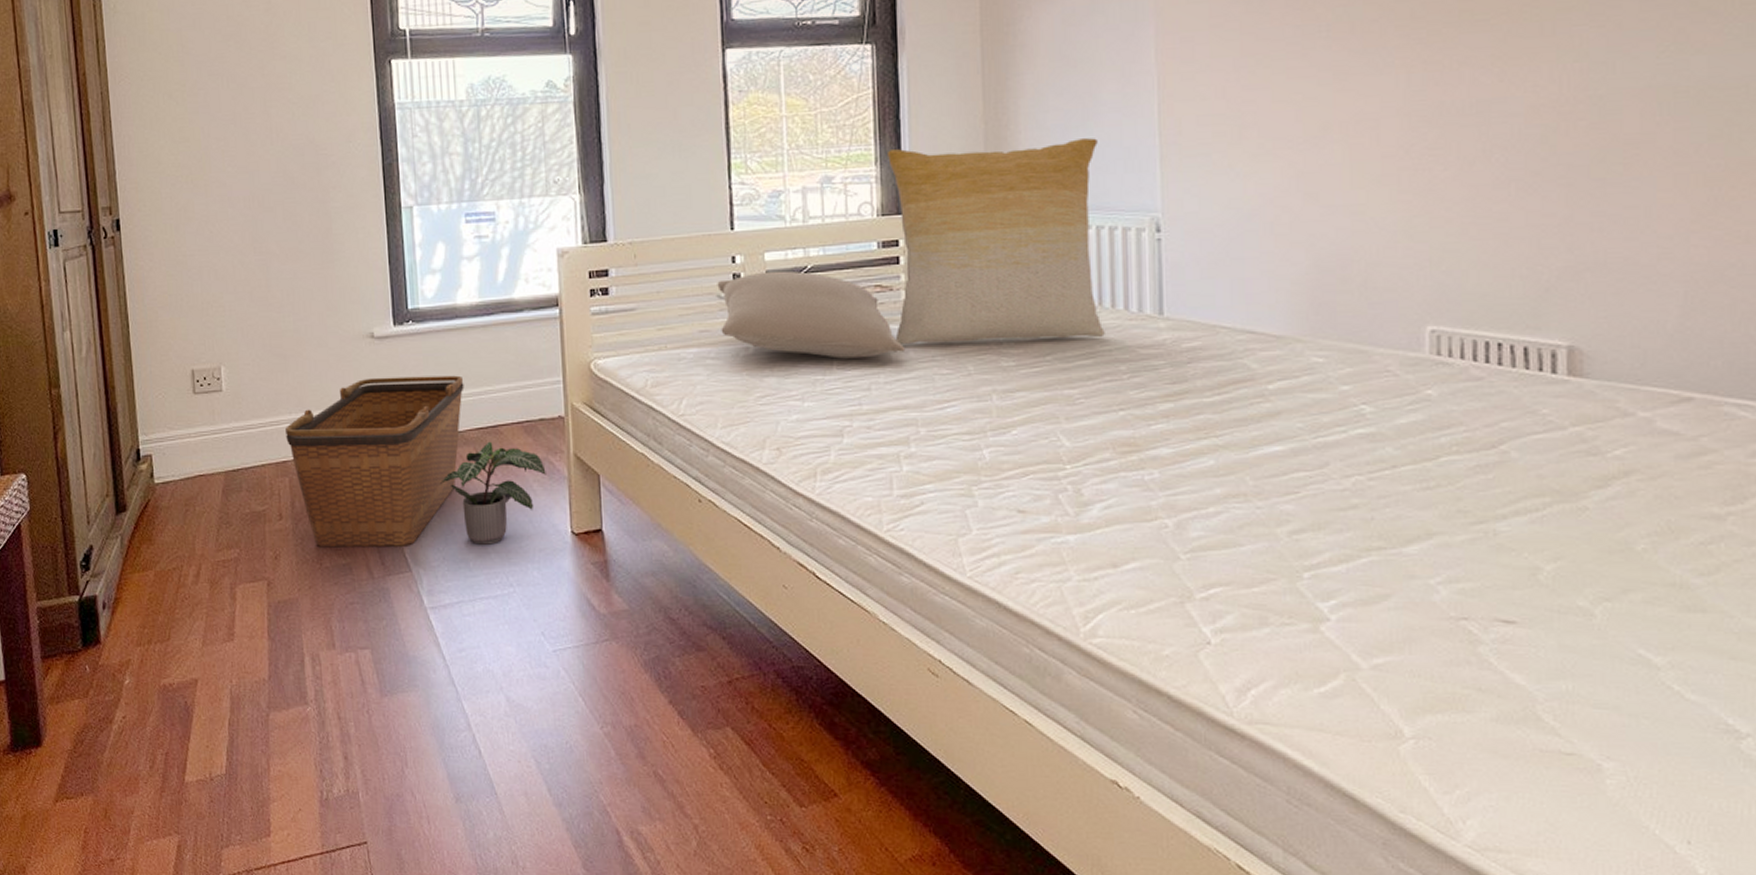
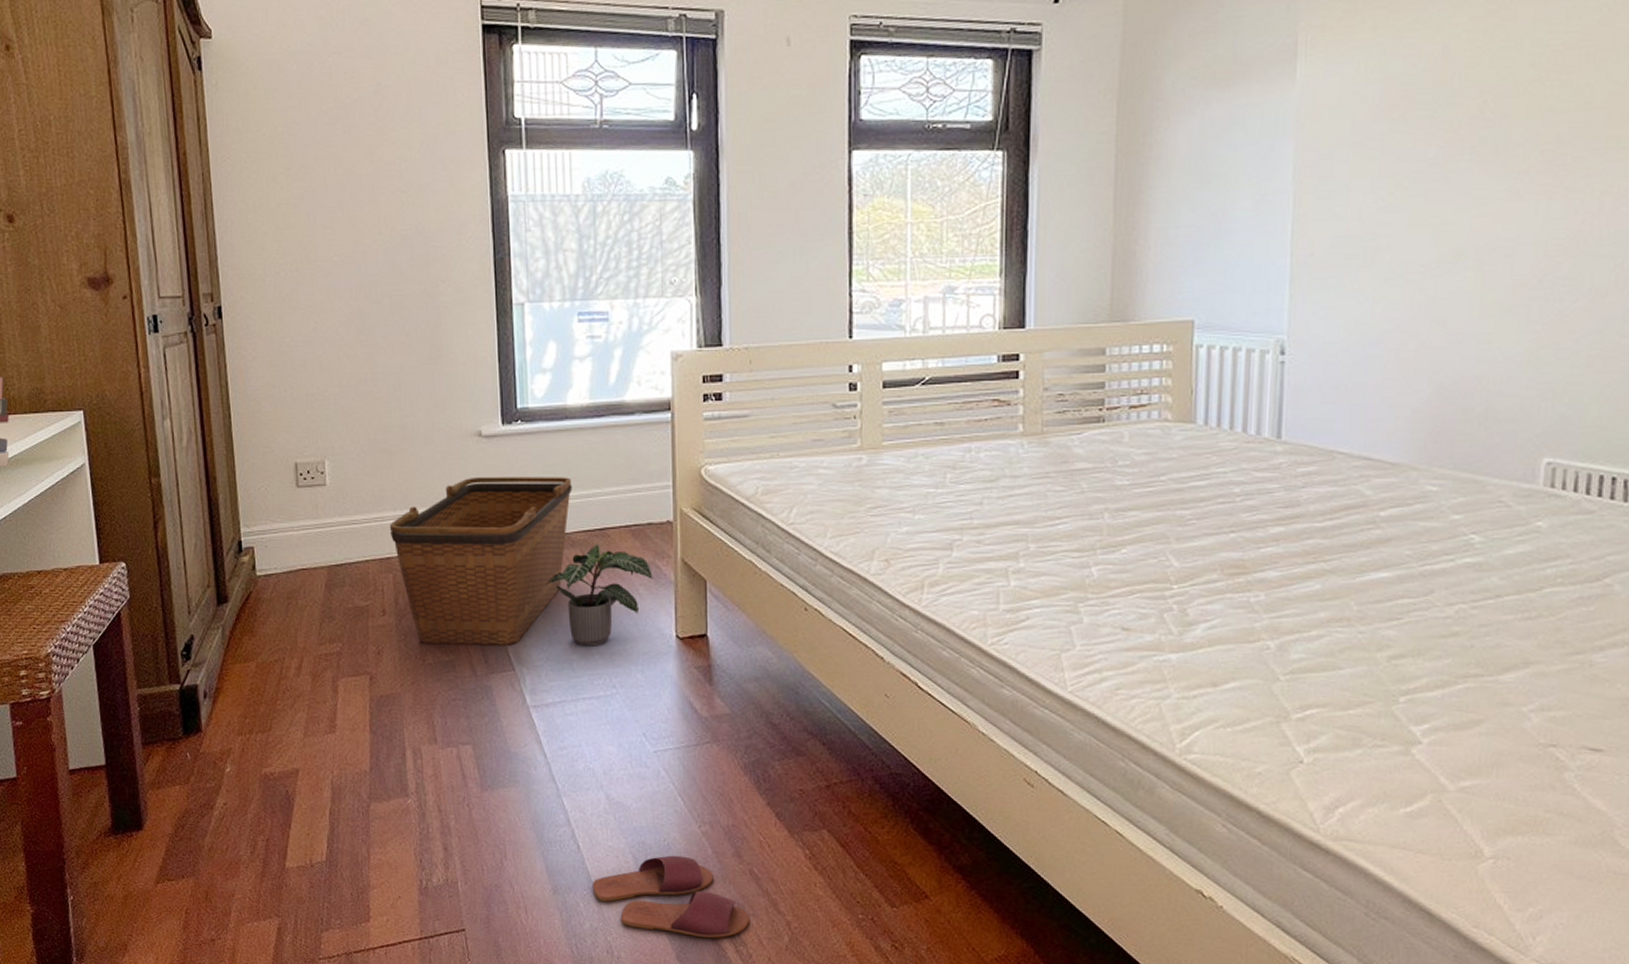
slippers: none [494,758,657,845] -> present [592,855,750,938]
pillow: present [717,270,906,359] -> none [833,381,1020,472]
pillow: present [888,138,1105,346] -> none [1010,256,1228,461]

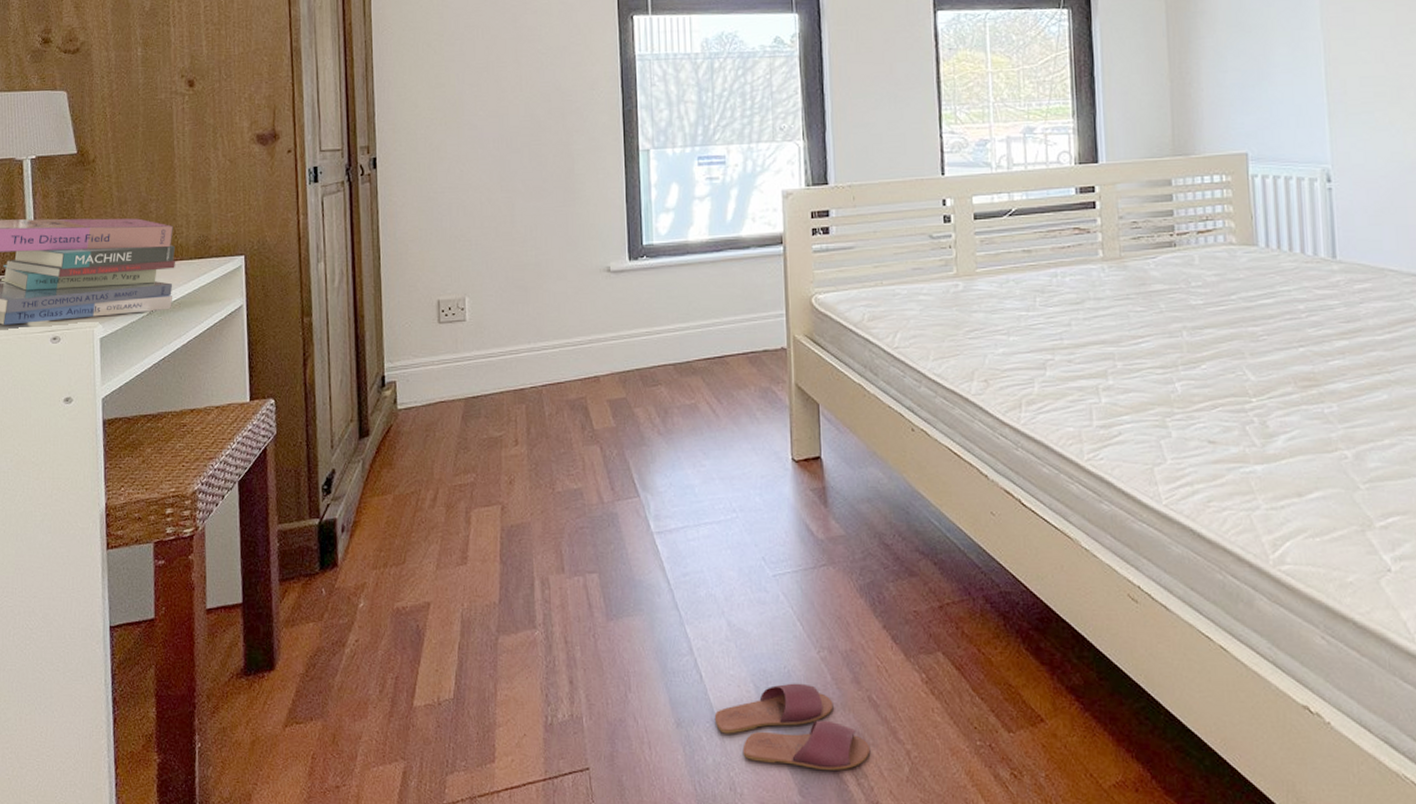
bicycle basket: present [390,476,573,645] -> none [524,308,694,472]
potted plant: present [546,544,653,646] -> none [669,371,769,471]

